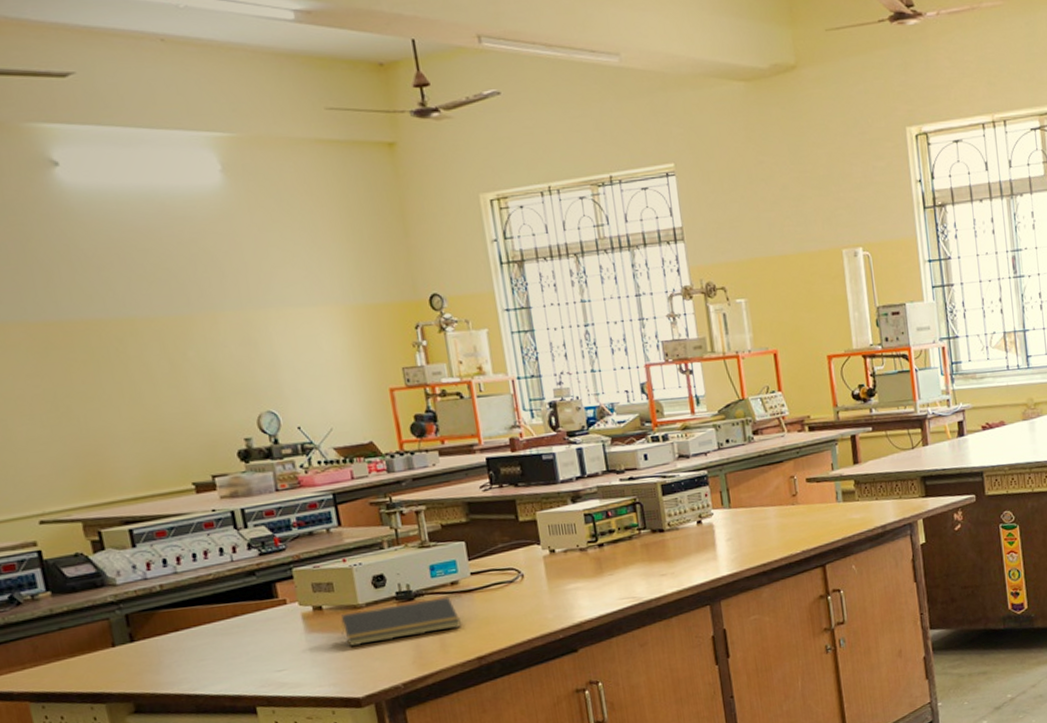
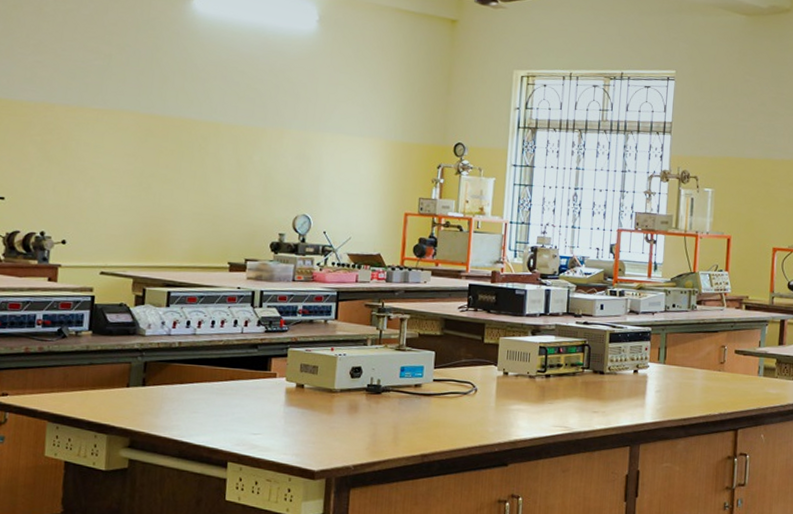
notepad: present [340,596,461,646] -> none [314,395,415,426]

